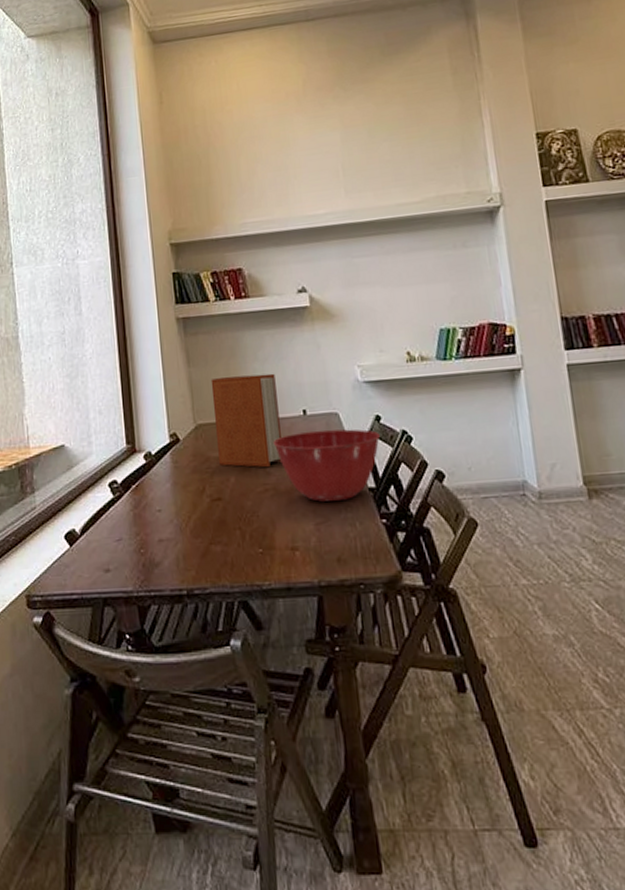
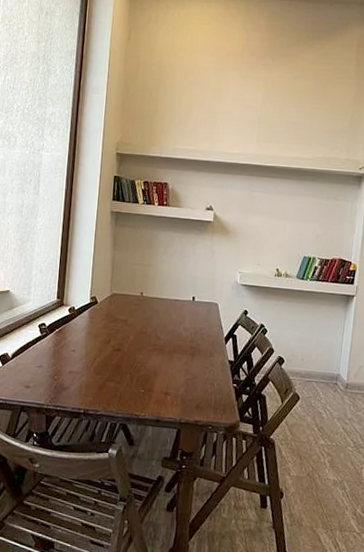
book: present [210,373,282,468] -> none [124,262,177,334]
mixing bowl: present [273,429,380,502] -> none [166,312,244,366]

